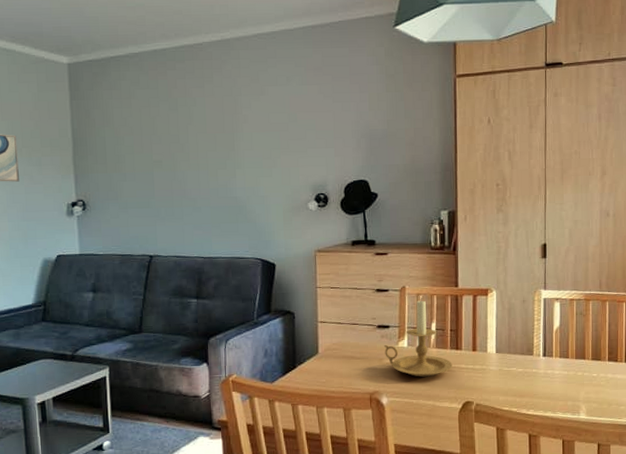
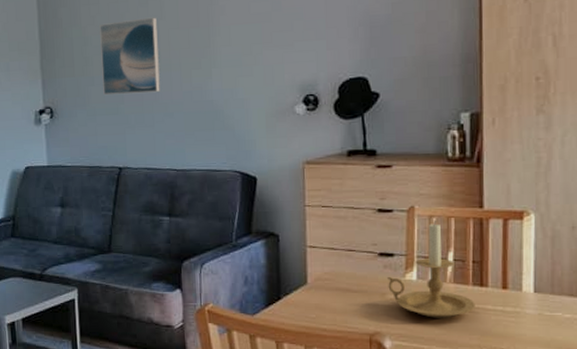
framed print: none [132,122,189,190] -> present [100,17,160,94]

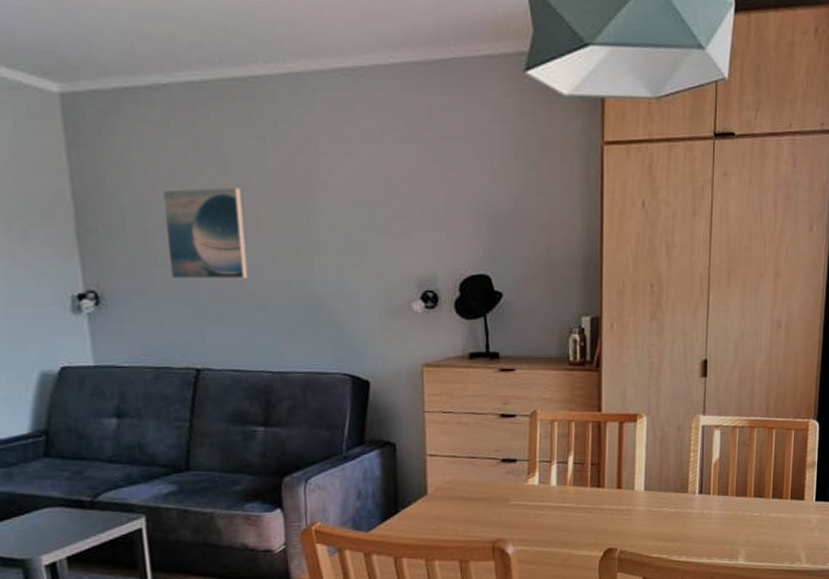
candle holder: present [386,221,475,318] -> none [509,425,593,521]

